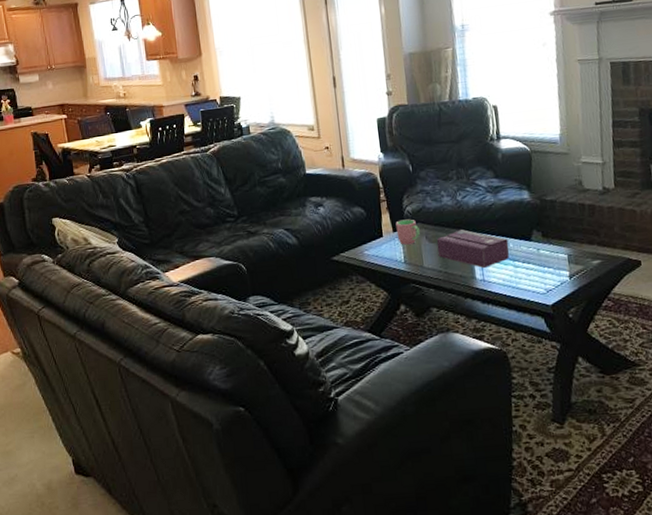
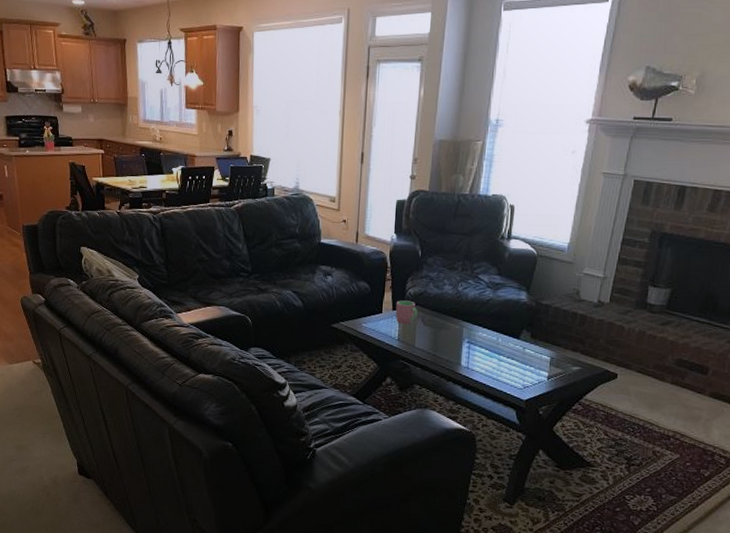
tissue box: present [436,229,510,268] -> none [430,318,498,357]

